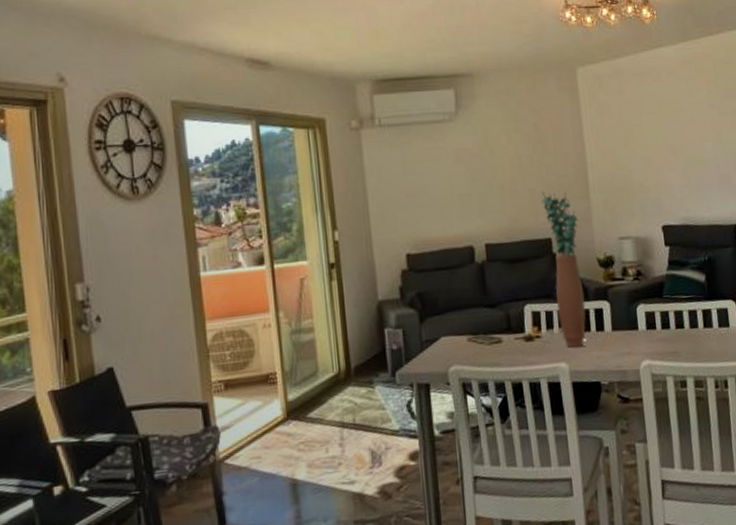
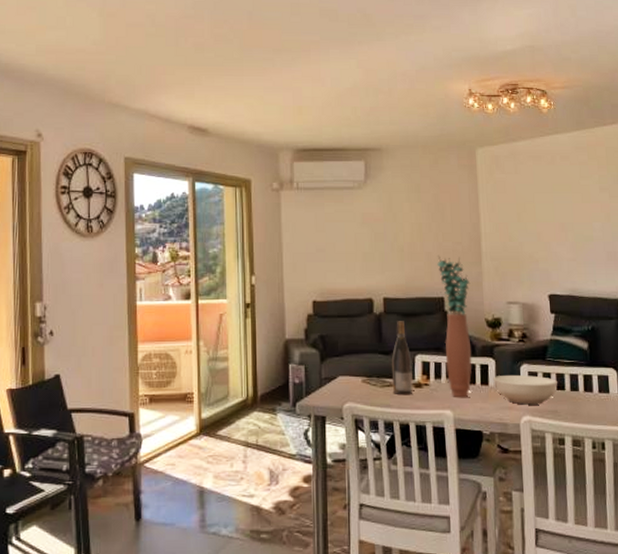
wine bottle: none [498,268,525,352] -> present [391,321,413,395]
bowl: none [608,315,677,349] -> present [493,374,558,405]

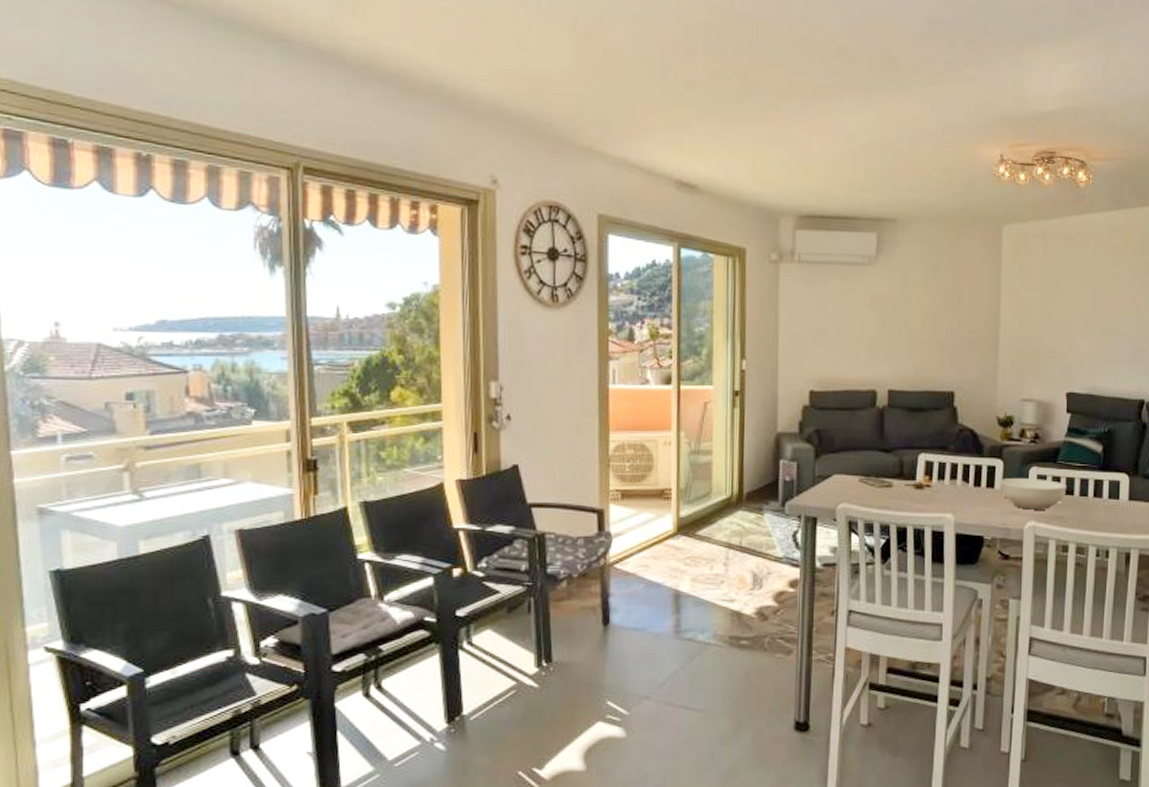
wine bottle: present [391,321,413,395] -> none [891,416,915,497]
vase: present [437,256,472,398] -> none [950,345,984,501]

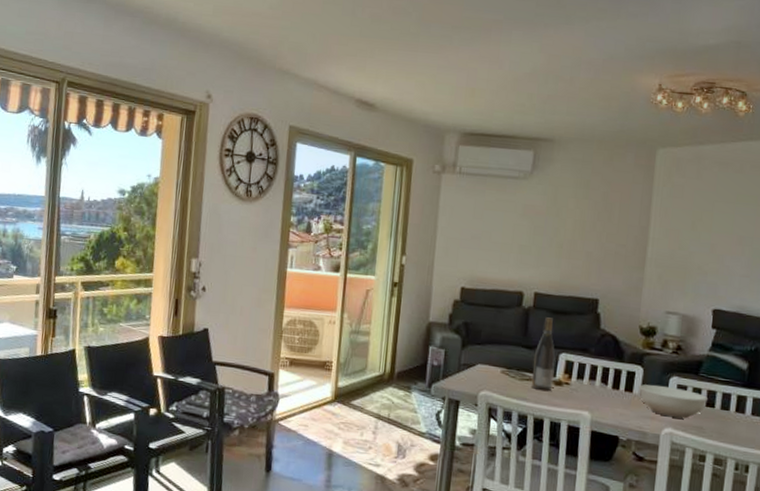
wine bottle: none [891,416,915,497] -> present [530,317,556,392]

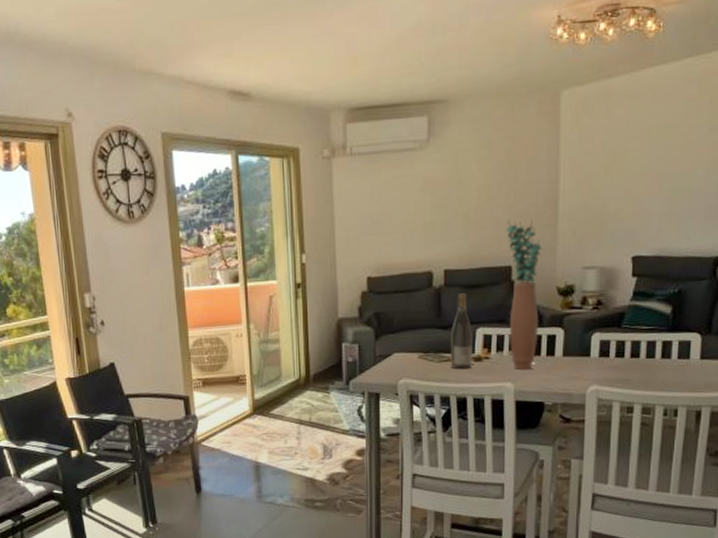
vase: none [590,256,630,402] -> present [506,220,543,370]
bowl: present [638,384,709,419] -> none [560,344,633,375]

